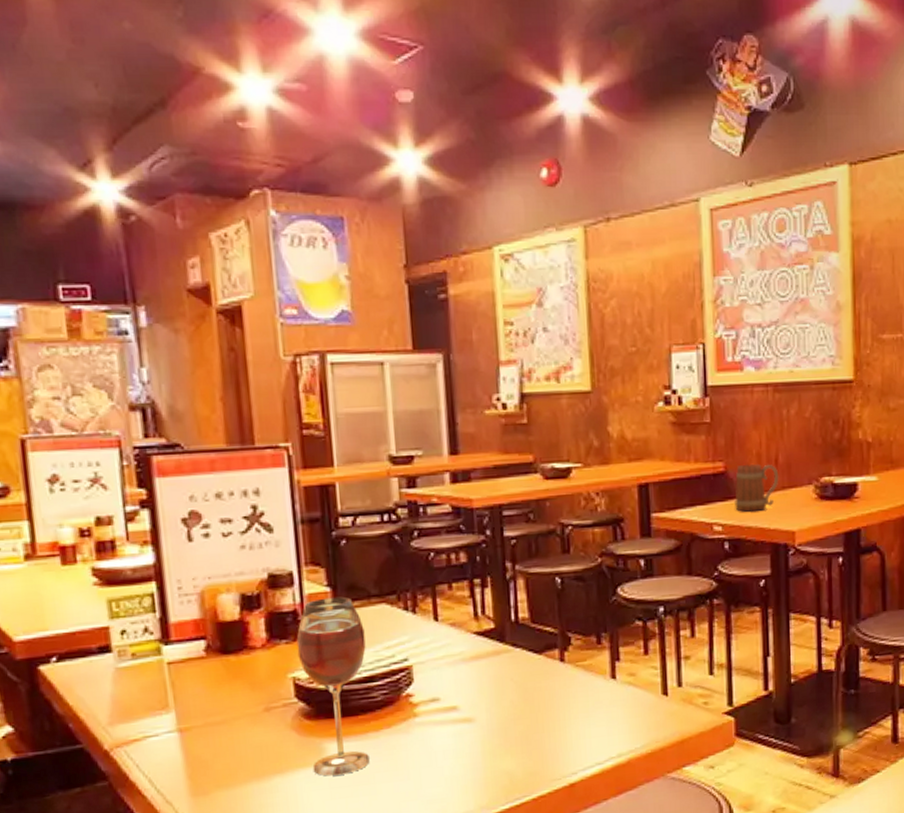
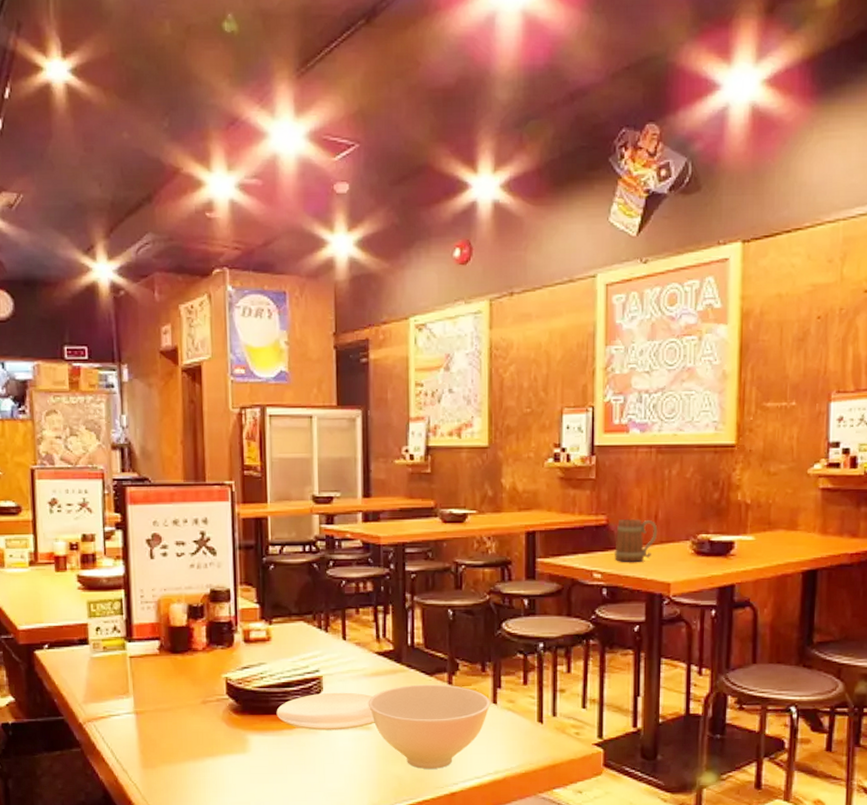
wineglass: present [296,596,370,777] -> none [230,613,285,763]
plate: none [358,681,478,730] -> present [276,692,375,731]
bowl: none [468,662,610,761] -> present [368,684,491,769]

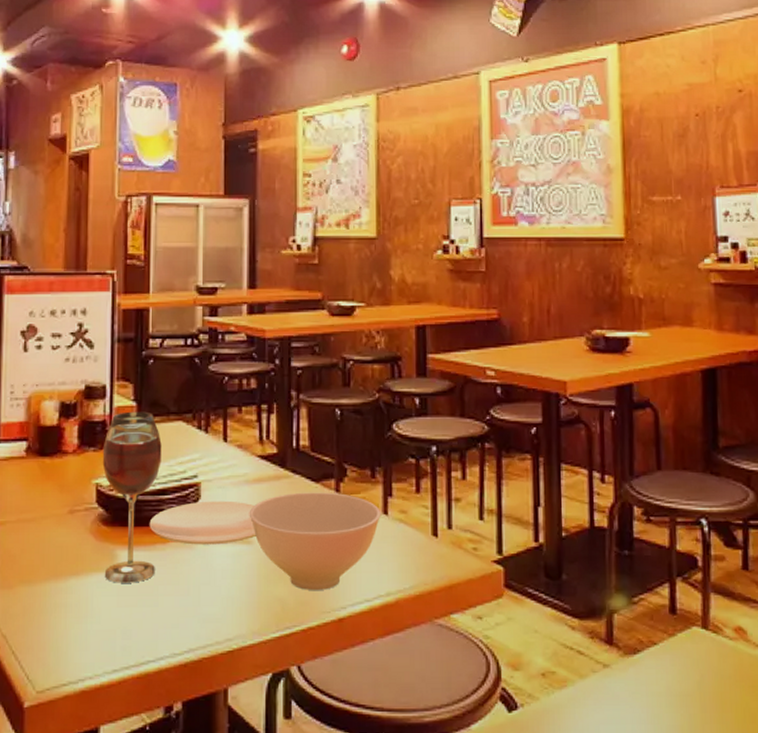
wineglass: none [230,613,285,763] -> present [102,411,162,583]
beer mug: present [614,519,658,563] -> none [507,314,551,360]

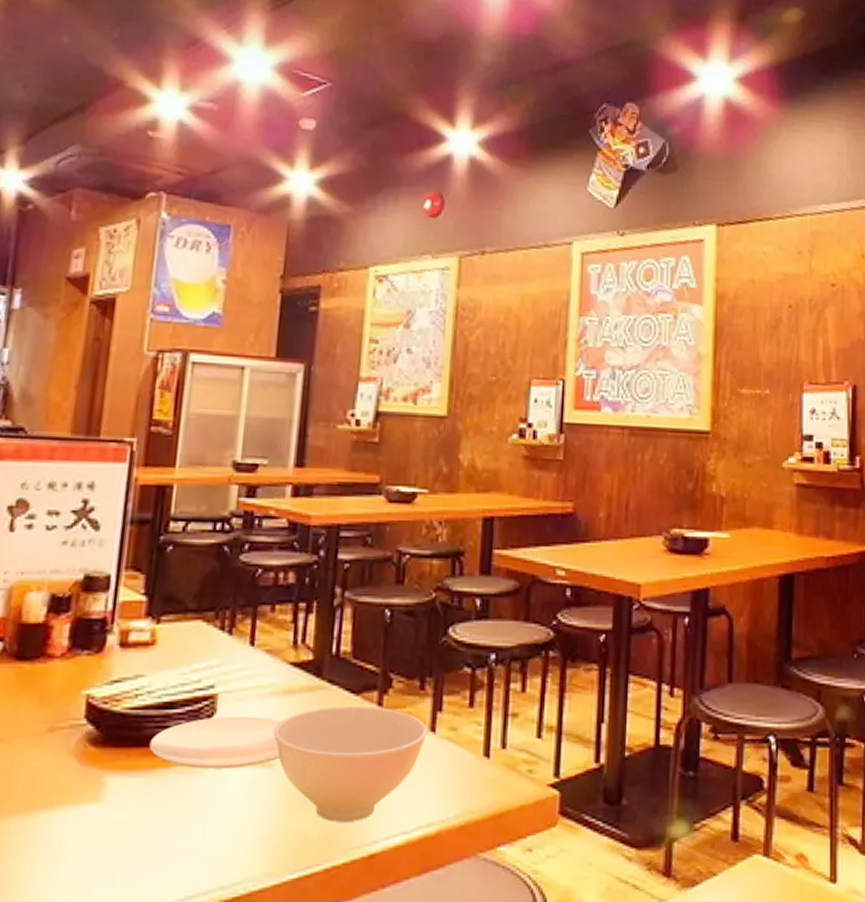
wineglass: present [102,411,162,583] -> none [87,607,174,817]

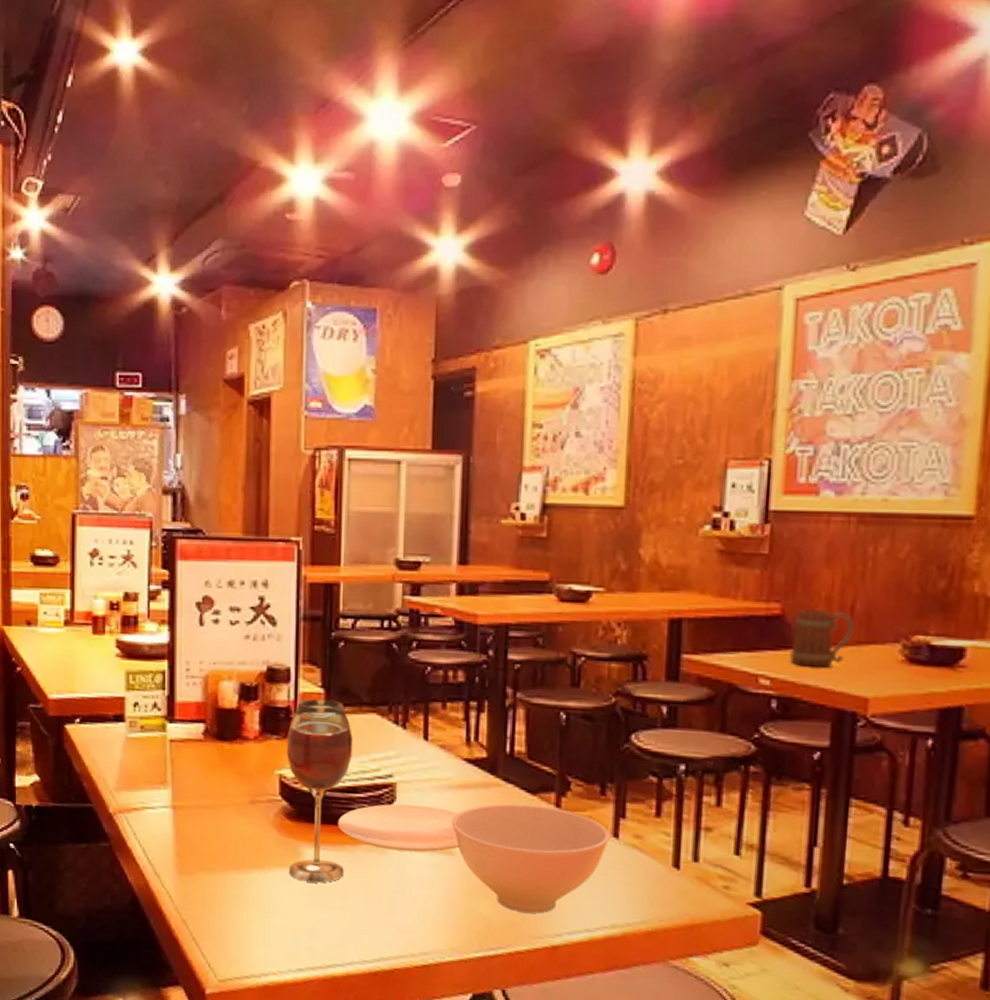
wineglass: none [87,607,174,817] -> present [286,699,353,883]
beer mug: none [581,508,629,559] -> present [790,609,854,669]

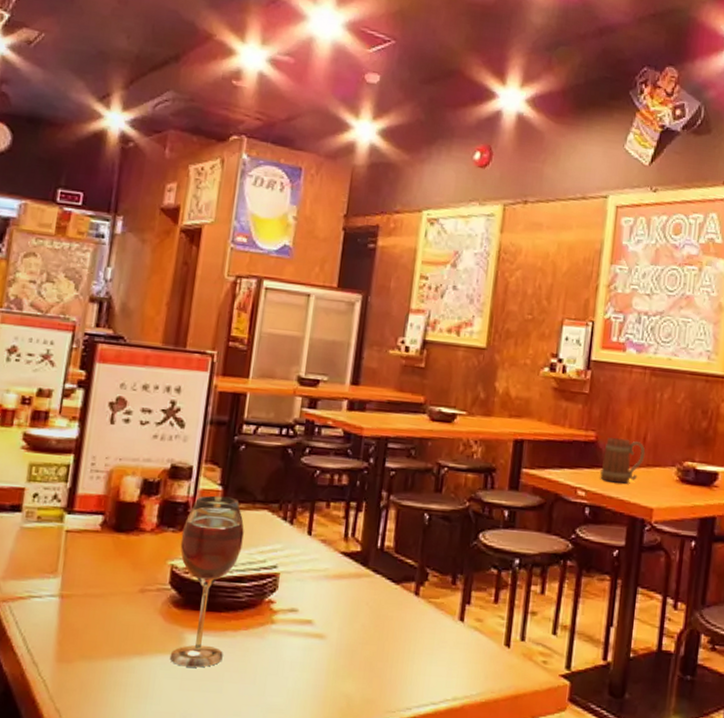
plate: present [337,804,459,853] -> none [221,592,331,637]
bowl: present [451,803,611,914] -> none [325,592,458,690]

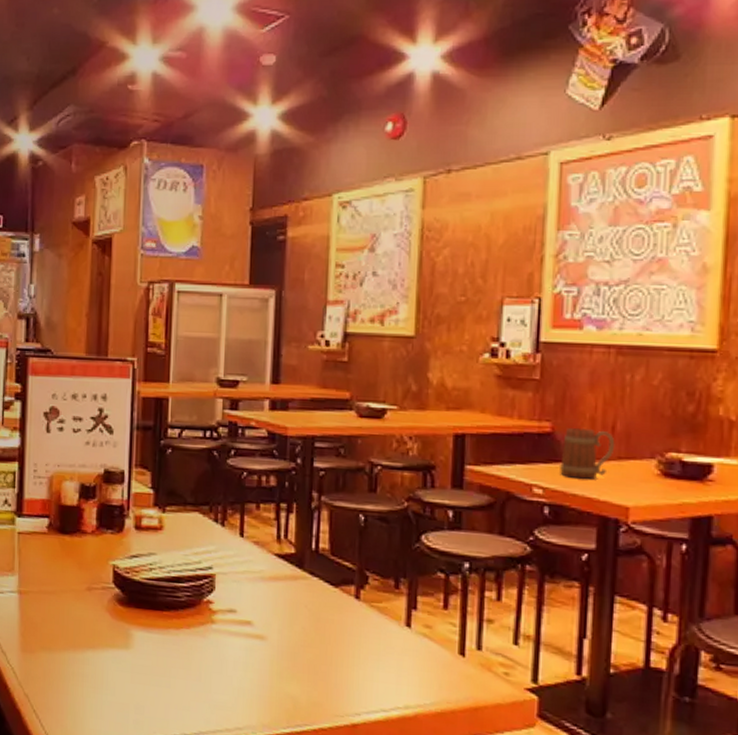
wineglass: present [170,495,244,668] -> none [119,498,178,663]

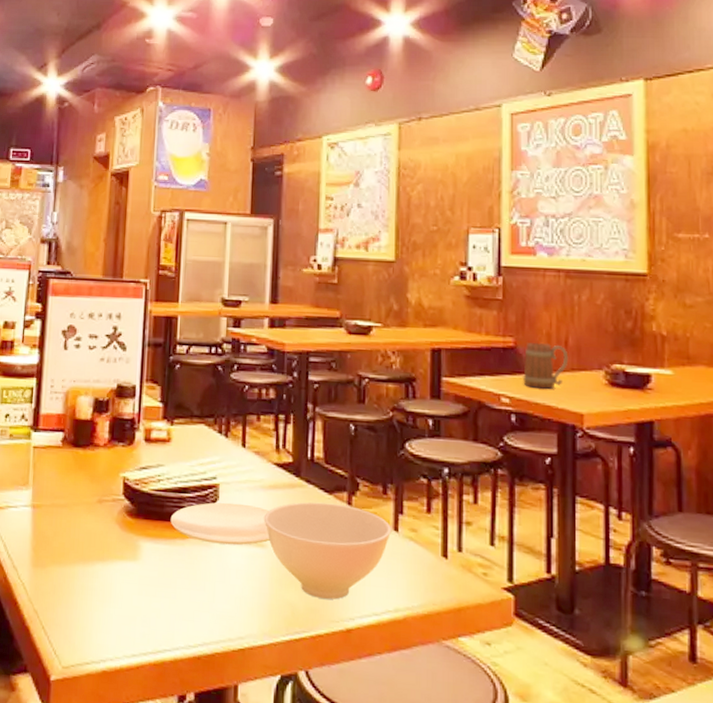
plate: none [163,593,270,637] -> present [170,502,270,546]
bowl: none [263,594,404,694] -> present [263,502,392,600]

